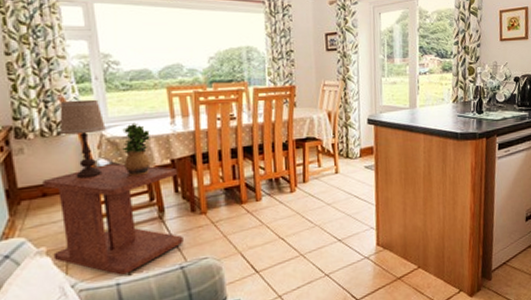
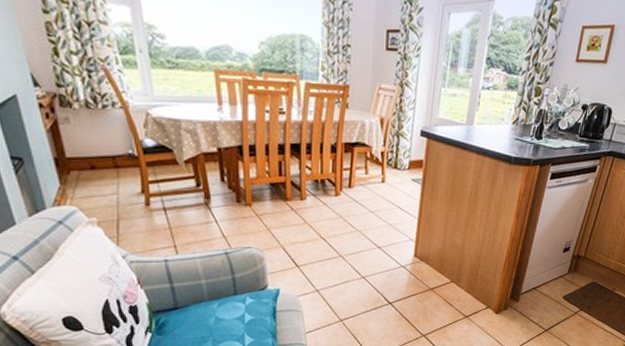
side table: present [43,162,183,275] -> none [90,143,228,253]
table lamp: present [60,99,106,179] -> none [103,72,152,157]
potted plant: present [122,122,152,177] -> none [168,104,198,161]

